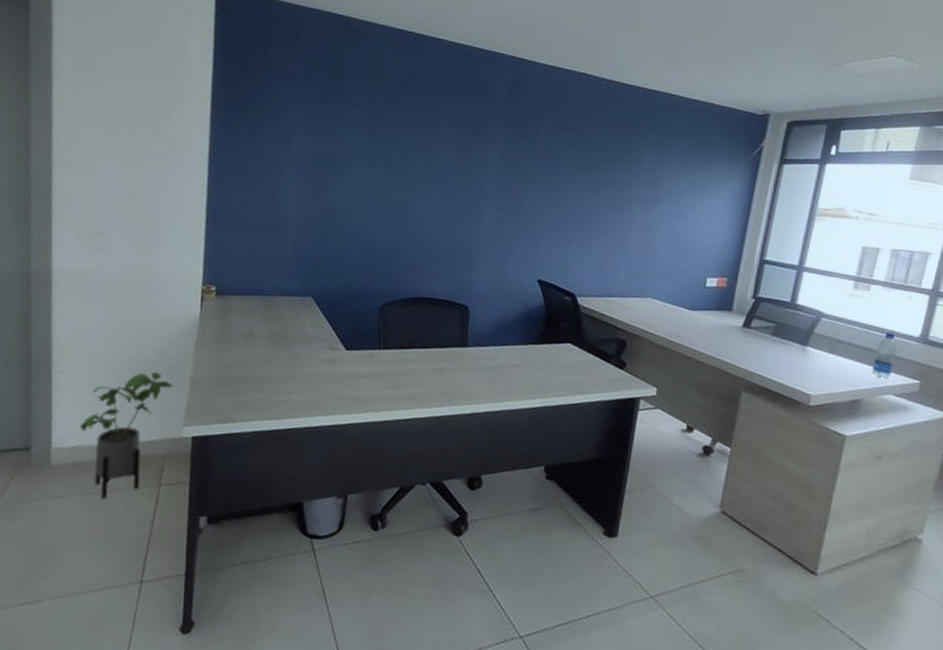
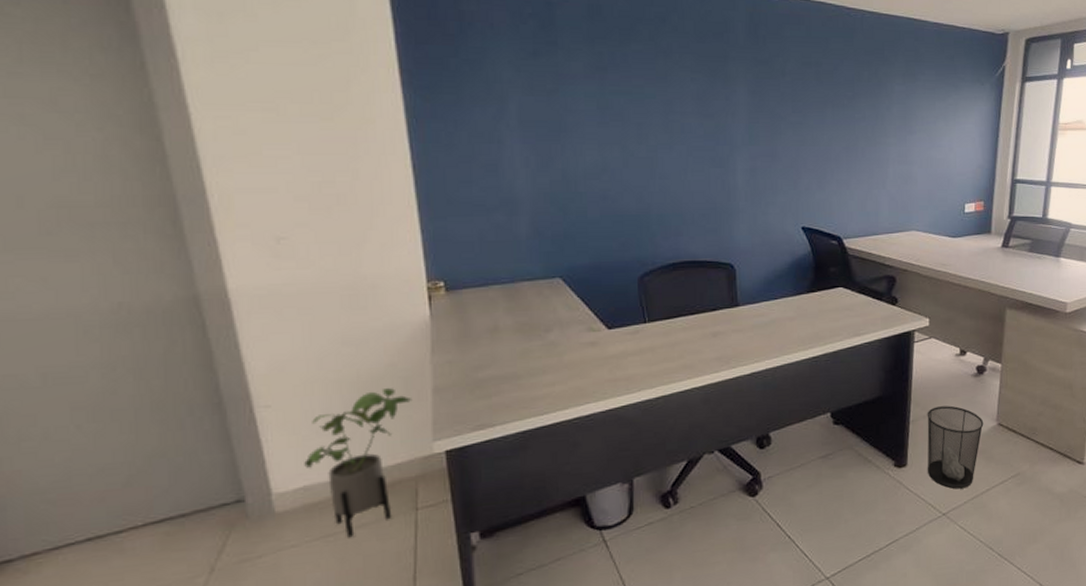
waste bin: none [638,480,706,574] -> present [927,405,984,489]

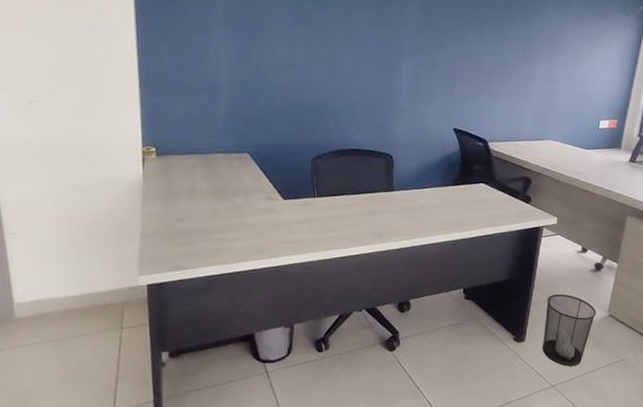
house plant: present [304,387,413,538] -> none [39,228,125,344]

